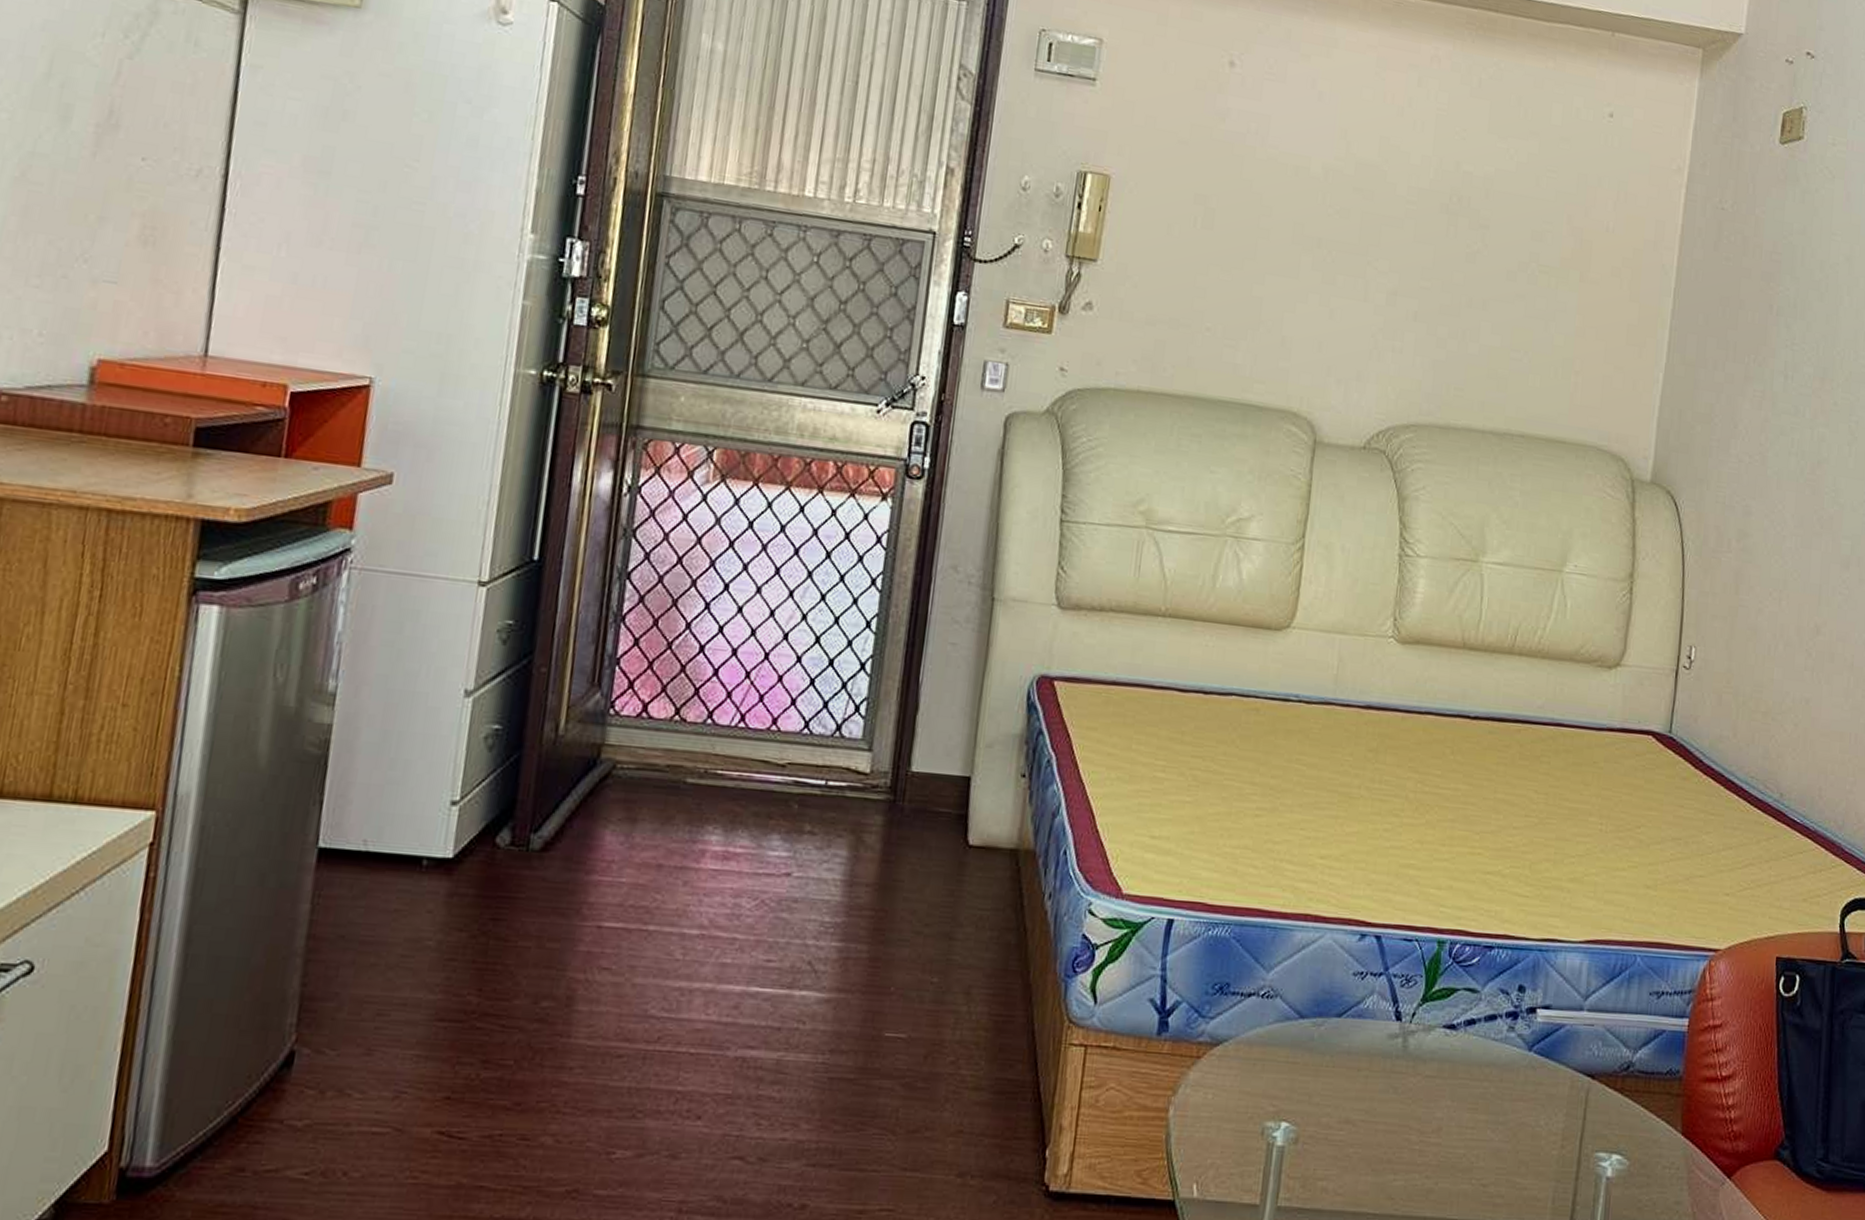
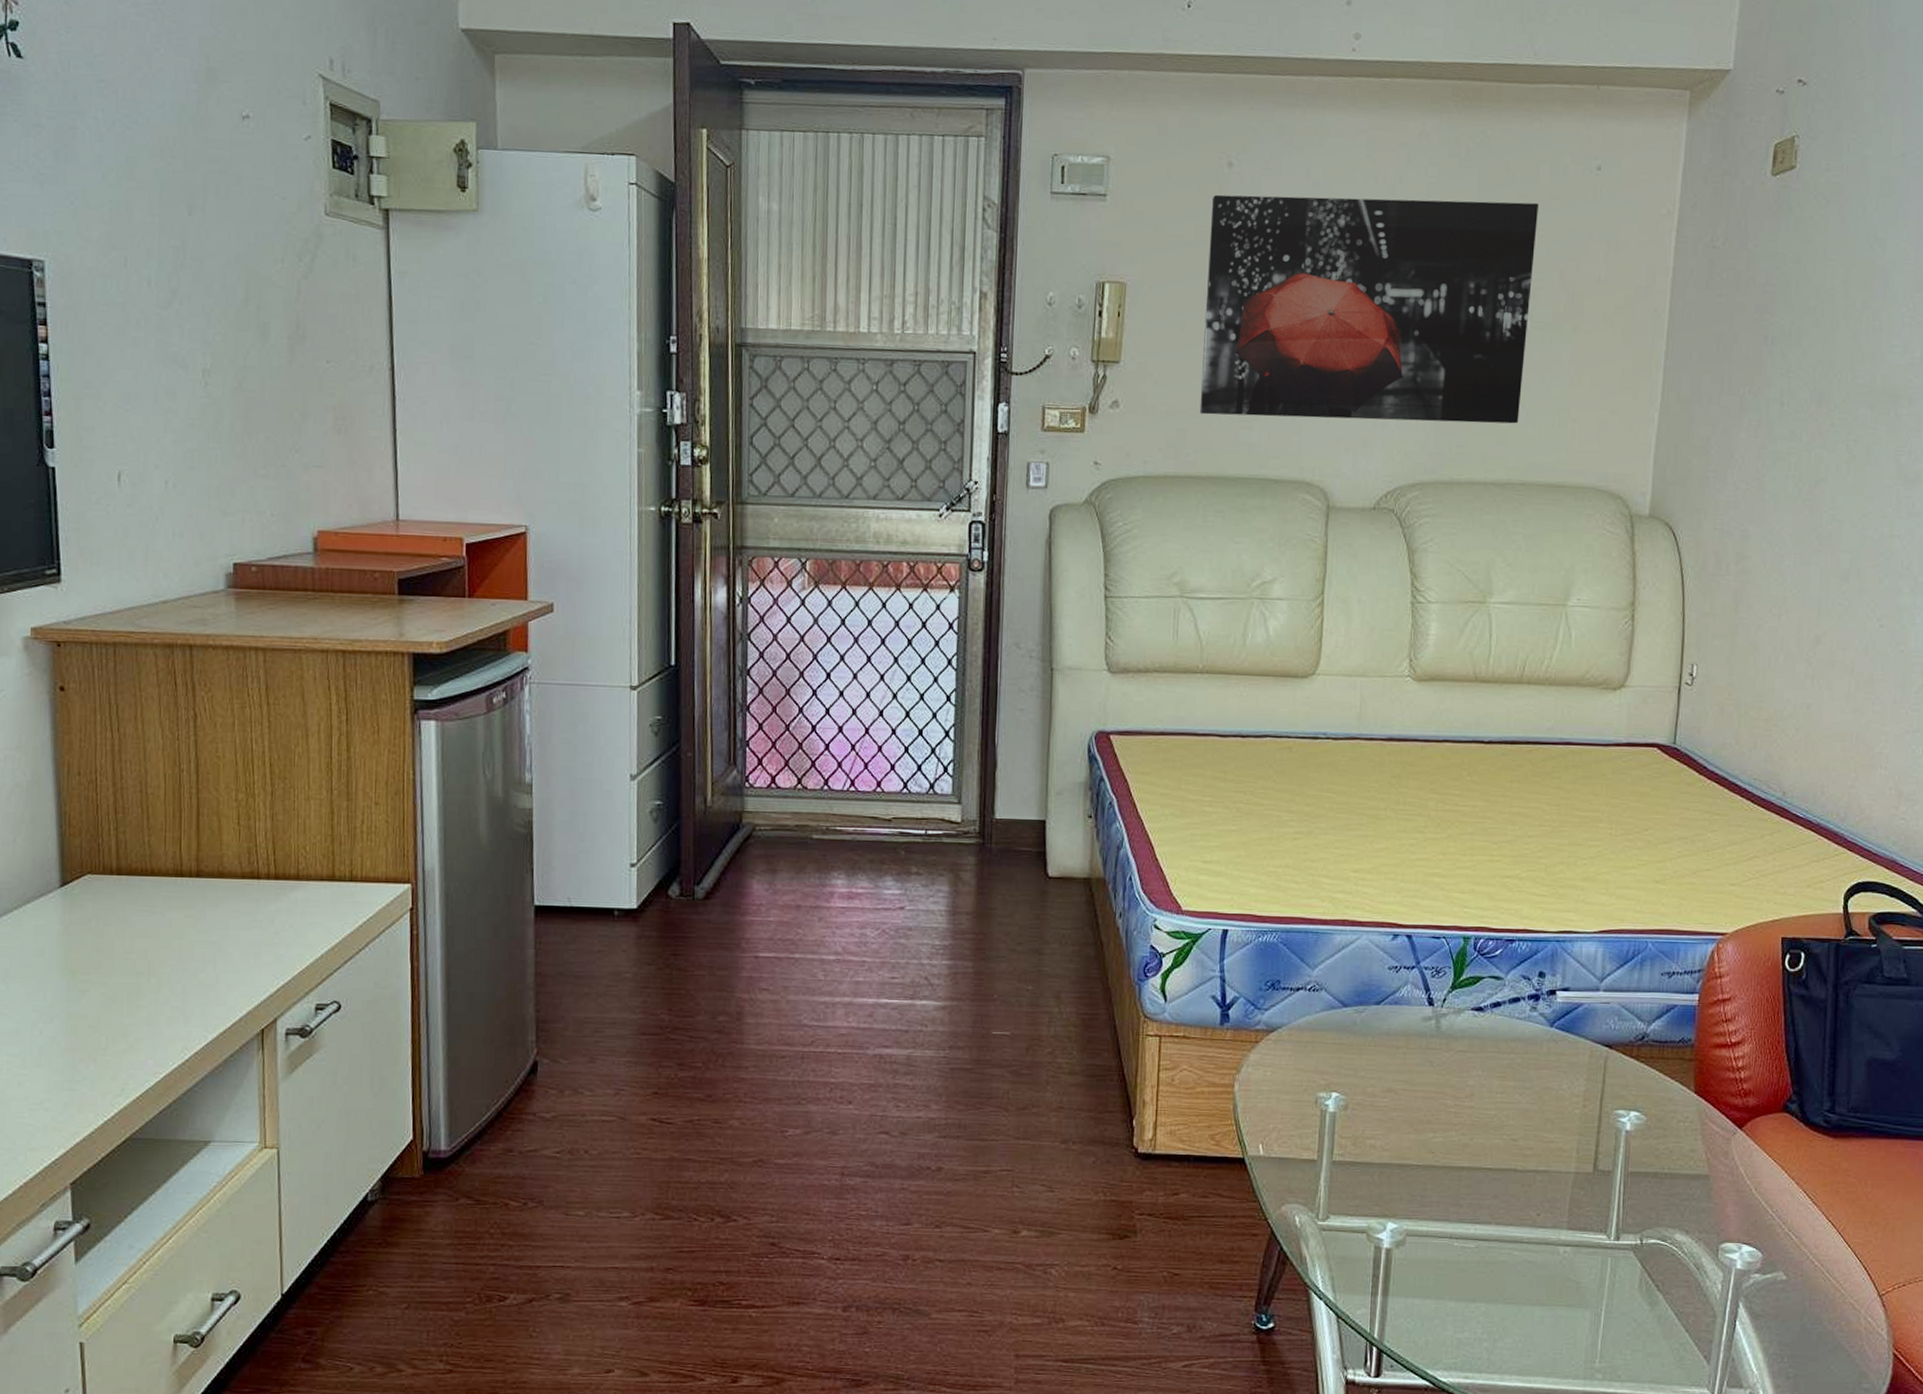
wall art: none [1181,93,1549,371] -> present [1199,194,1538,424]

